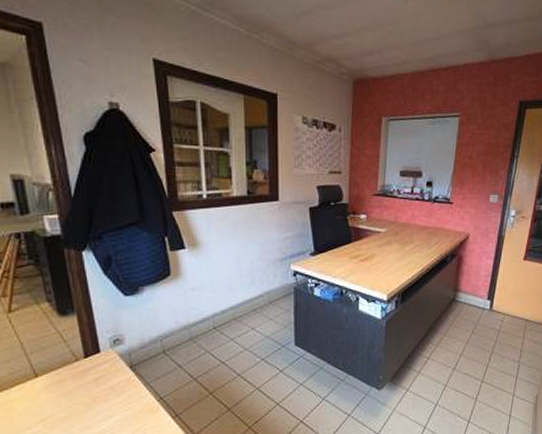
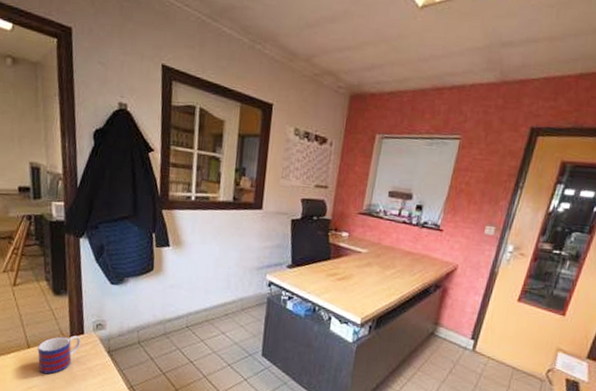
mug: none [47,356,99,402] -> present [37,335,82,374]

